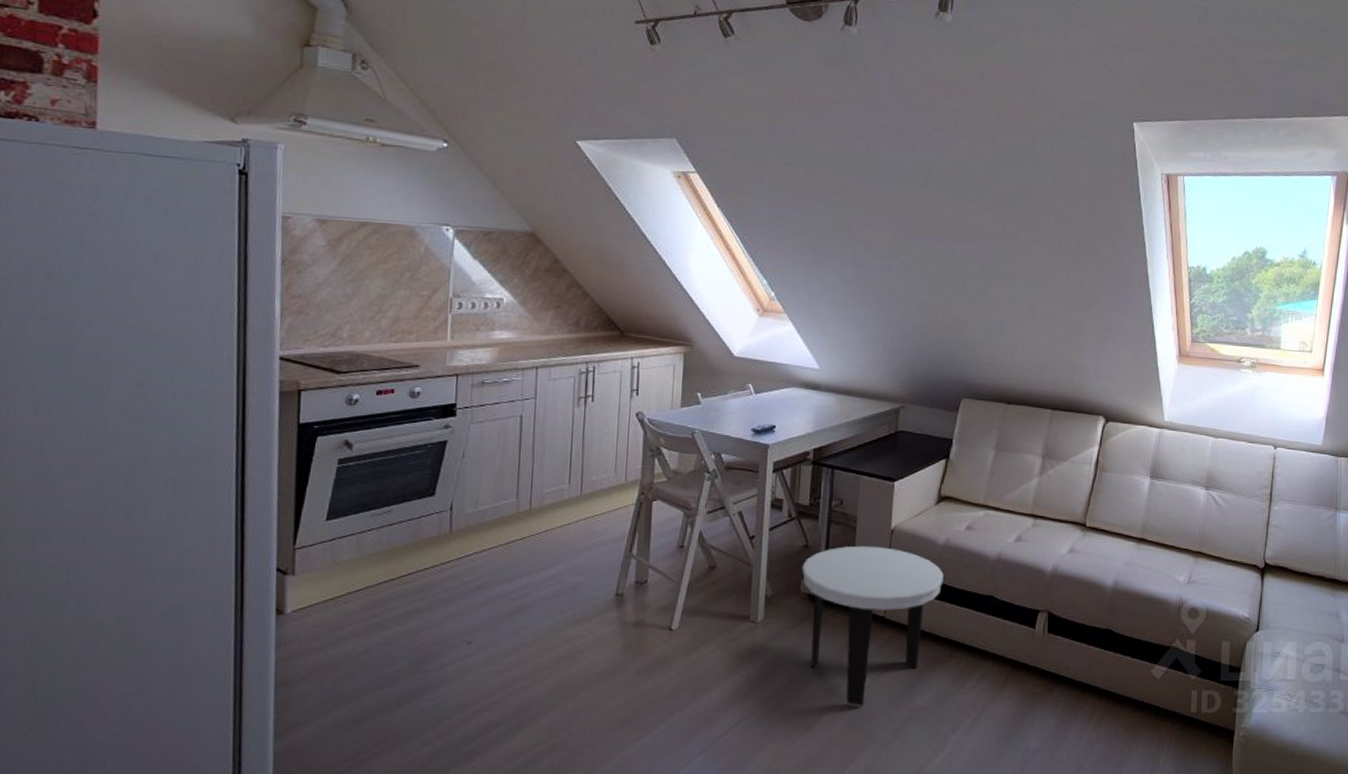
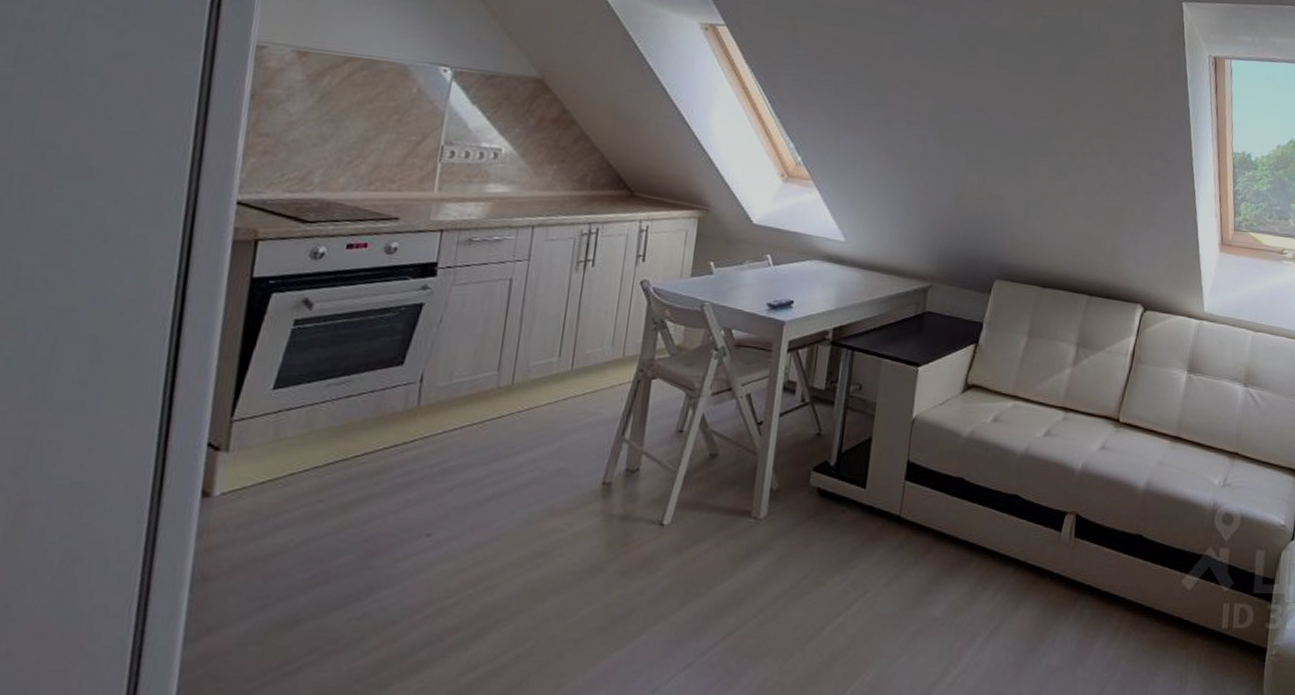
side table: present [802,545,944,706] -> none [812,435,966,615]

